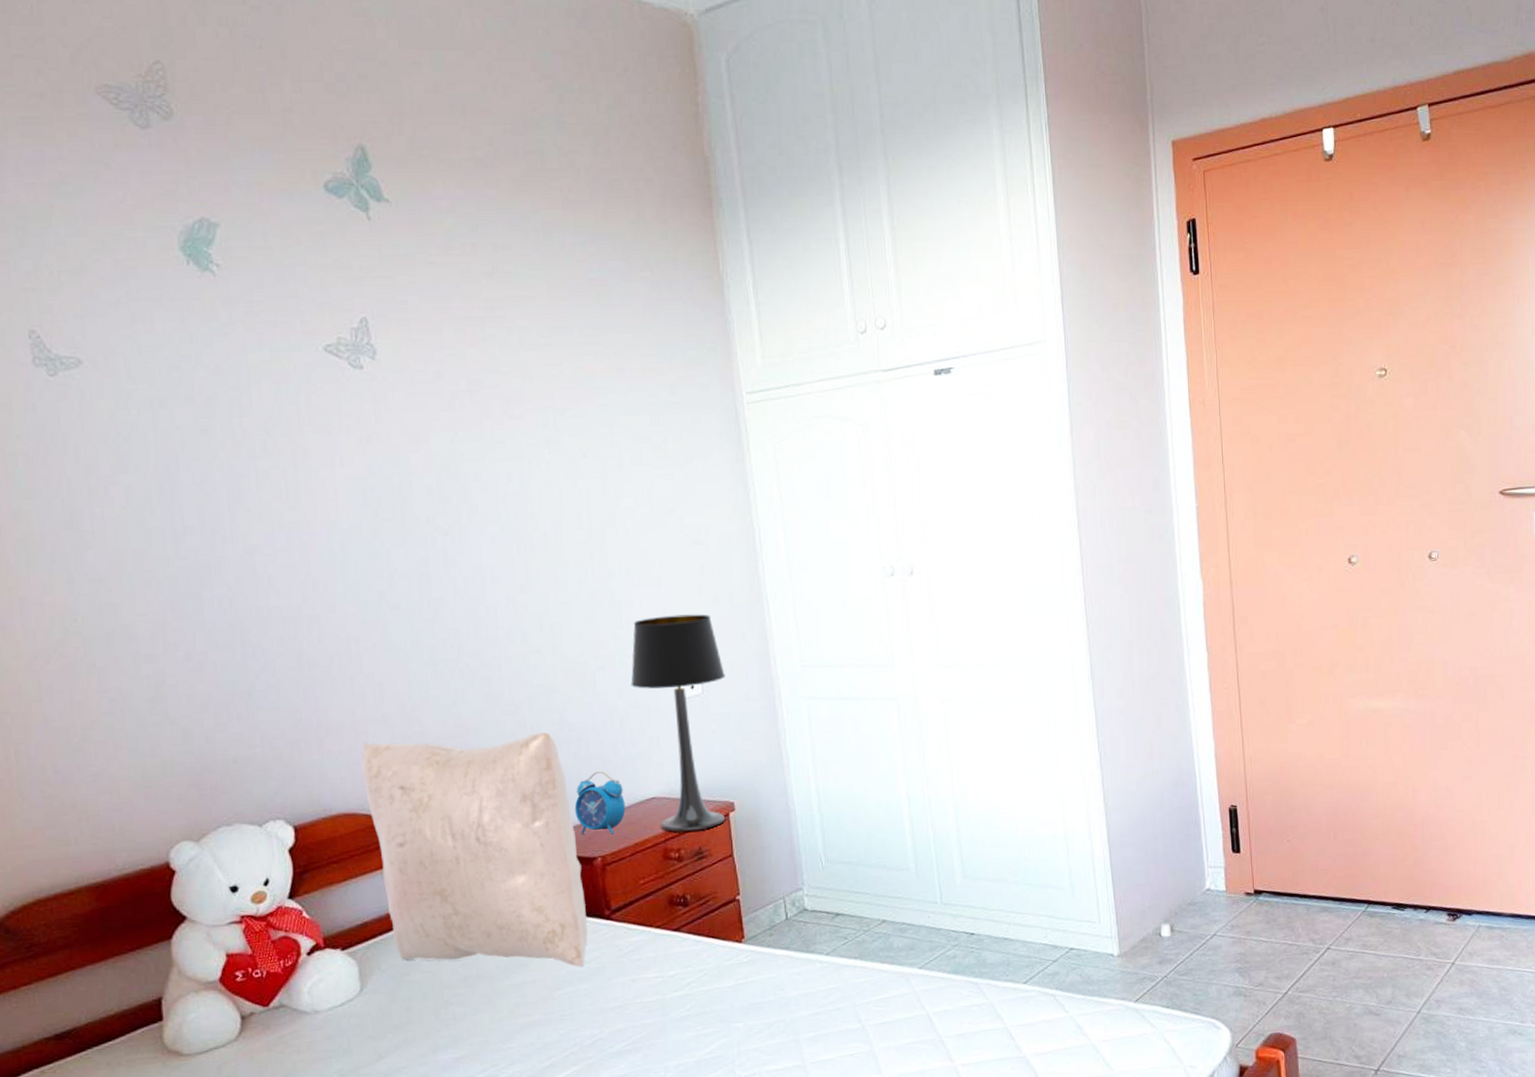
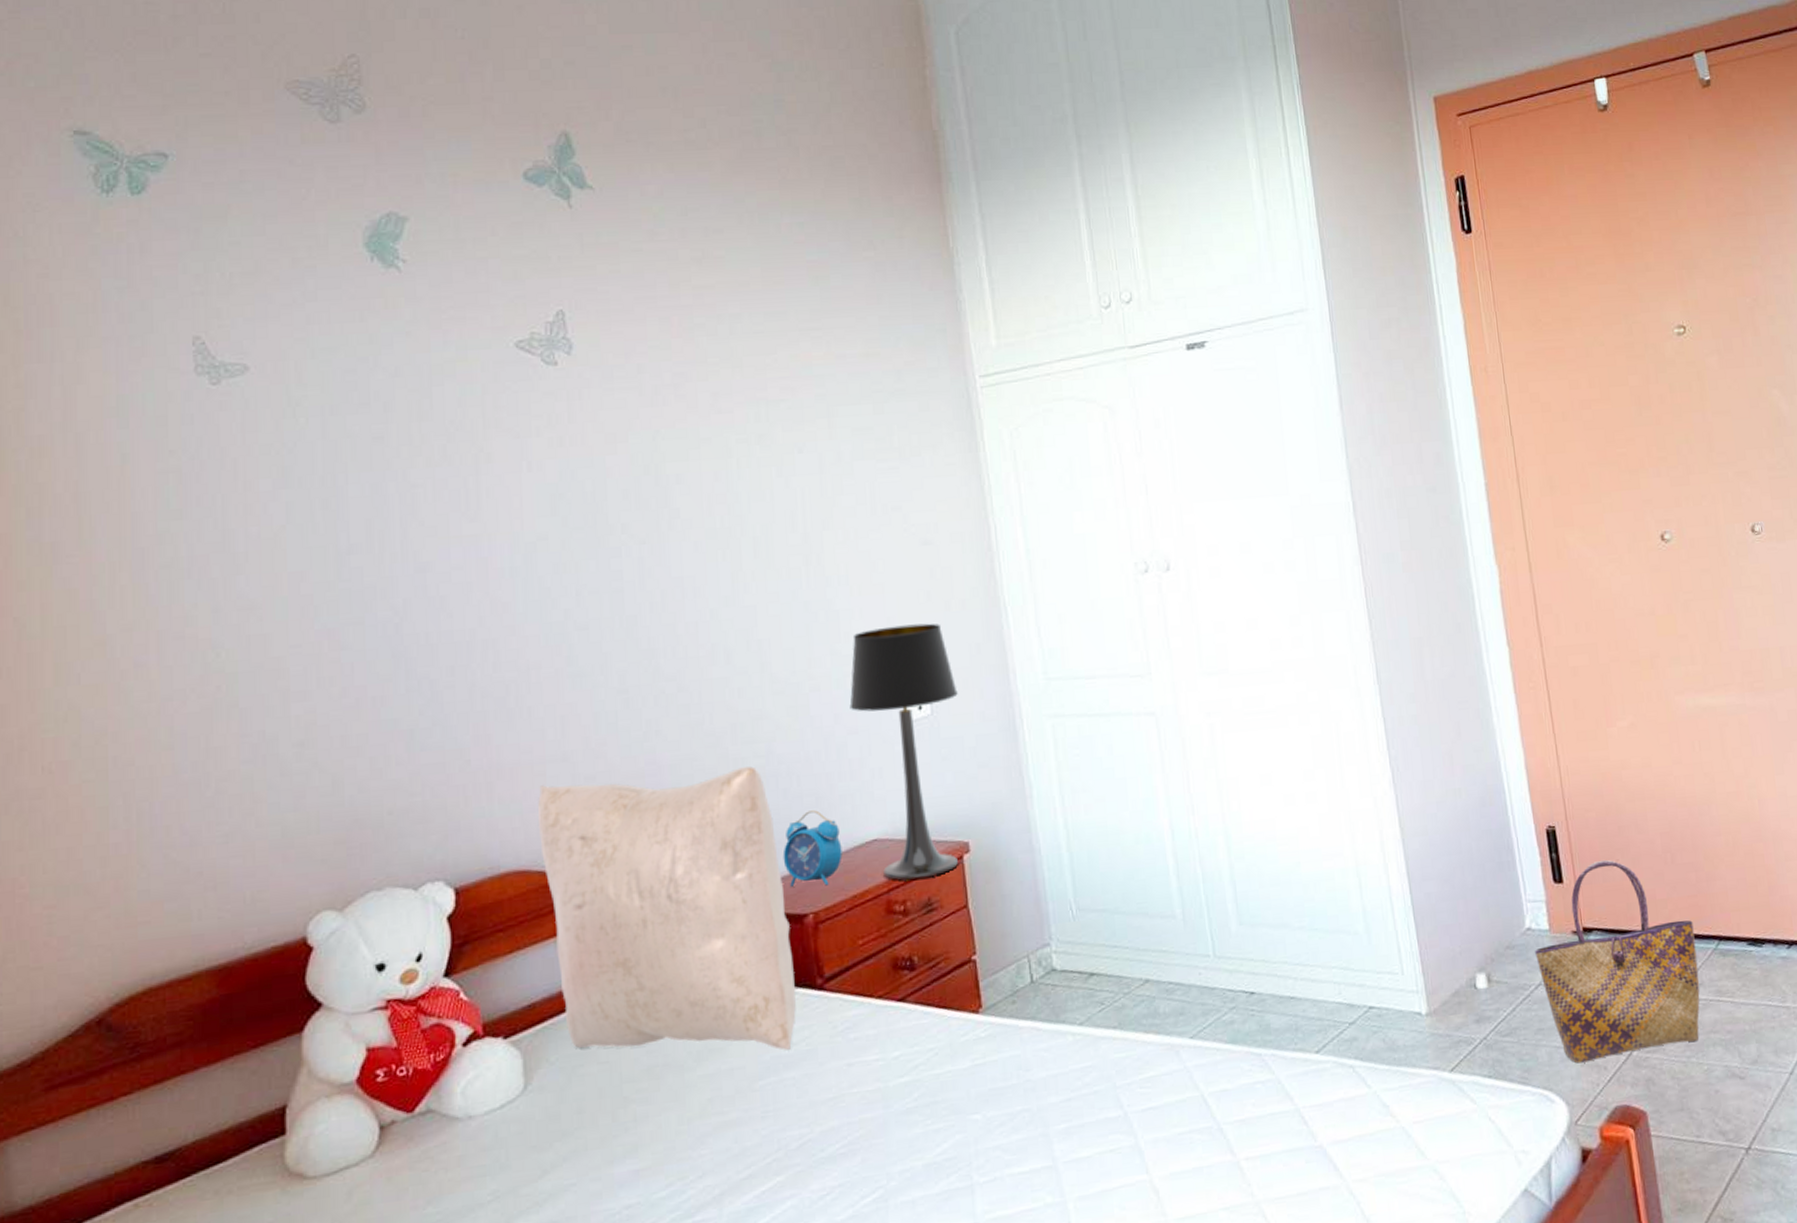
tote bag: none [1212,835,1349,999] -> present [1535,860,1700,1064]

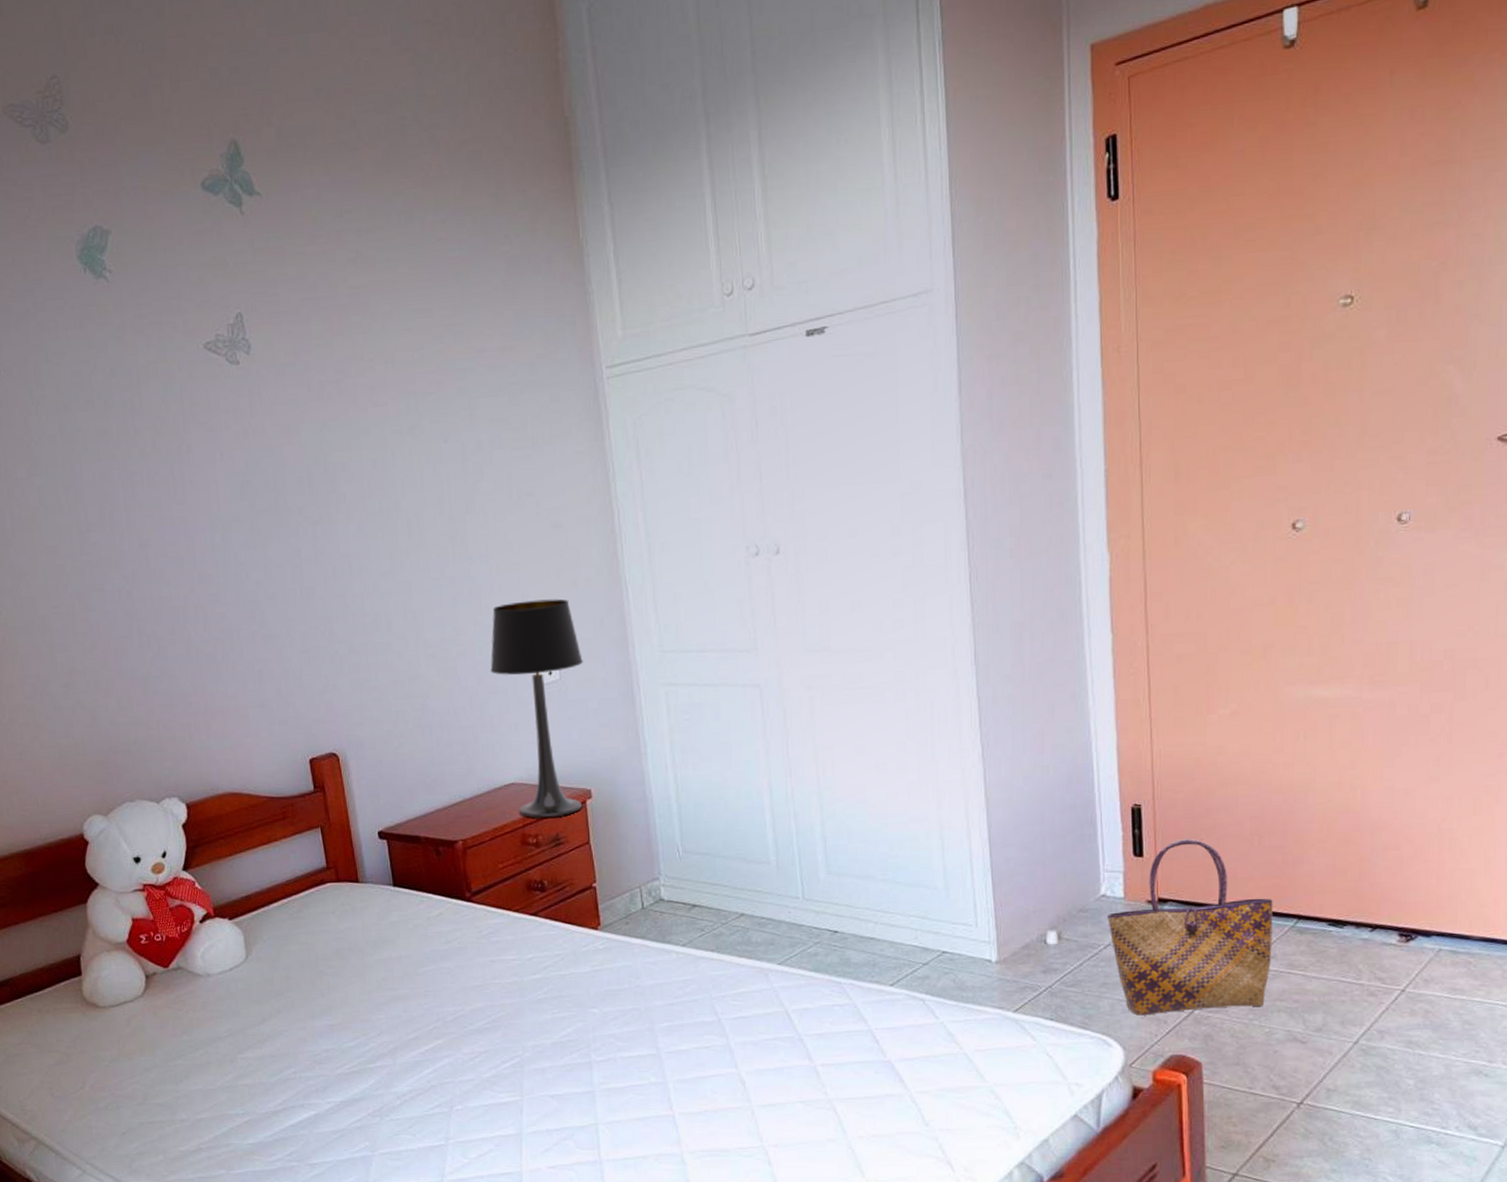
pillow: present [537,766,796,1050] -> none [243,718,450,946]
alarm clock: present [782,810,843,887] -> none [437,756,485,819]

